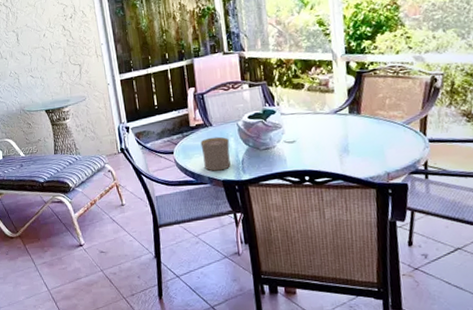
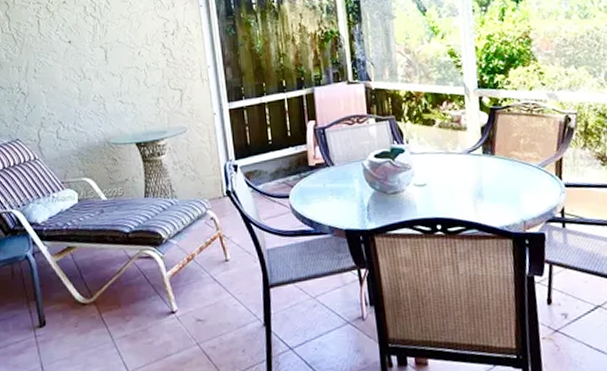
cup: present [200,136,231,171] -> none [320,178,355,219]

